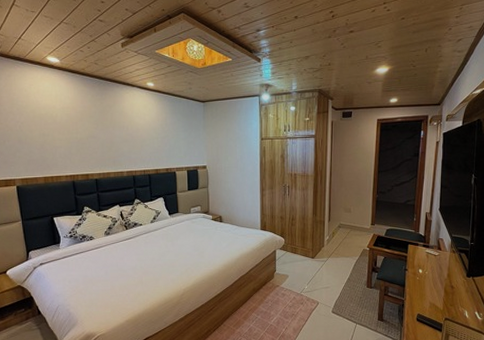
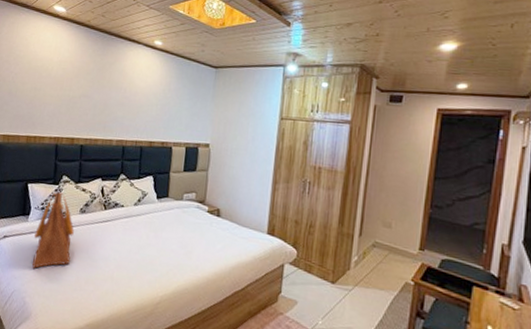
tote bag: none [68,221,104,285] -> present [32,192,74,269]

